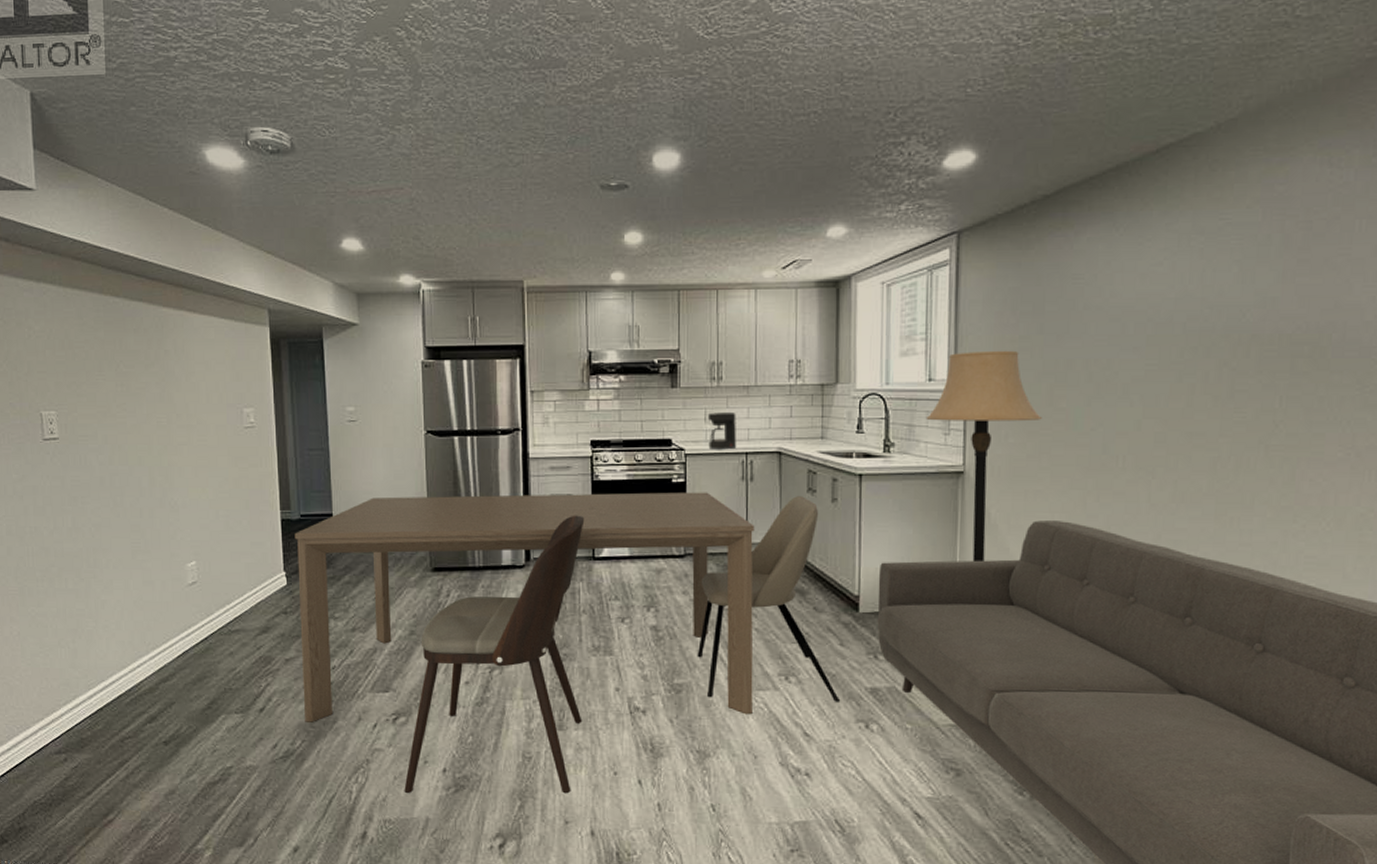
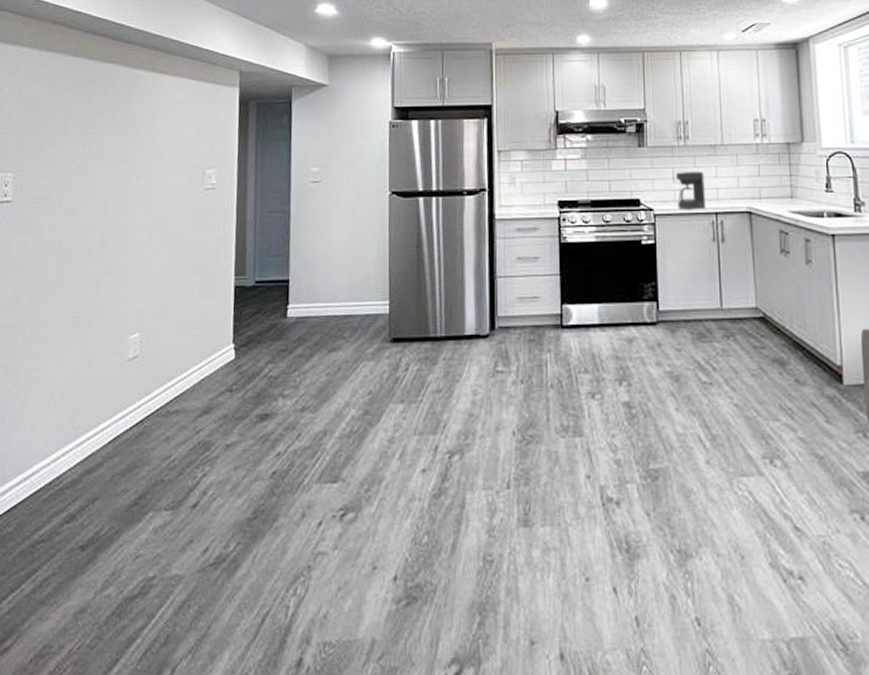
dining table: present [295,492,755,723] -> none [242,254,737,521]
dining chair: present [404,515,585,794] -> none [348,279,552,607]
dining chair: present [697,496,841,702] -> none [673,258,832,489]

